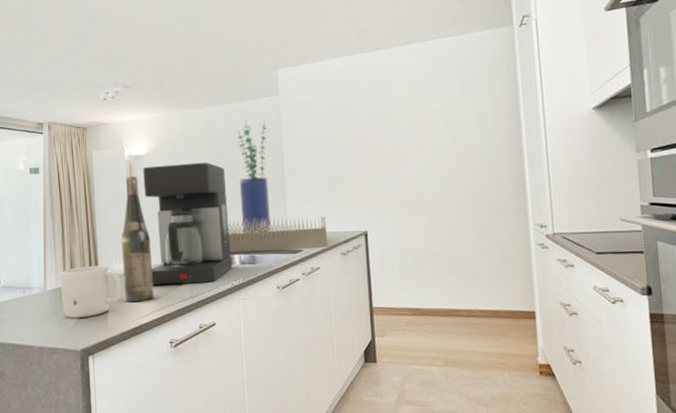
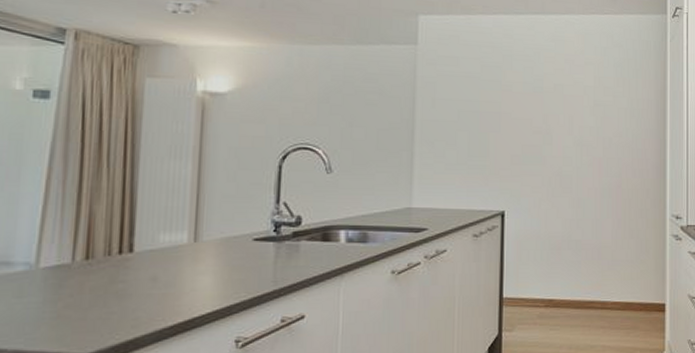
mug: present [59,265,122,319] -> none [64,235,170,309]
wine bottle: present [121,176,155,303] -> none [172,119,222,288]
coffee maker: present [143,162,233,285] -> none [217,108,338,265]
dish rack: present [228,215,328,253] -> none [334,187,459,227]
vase: present [237,120,271,233] -> none [354,68,398,204]

